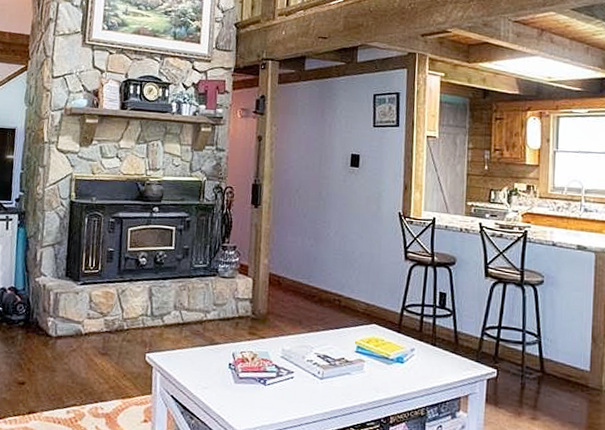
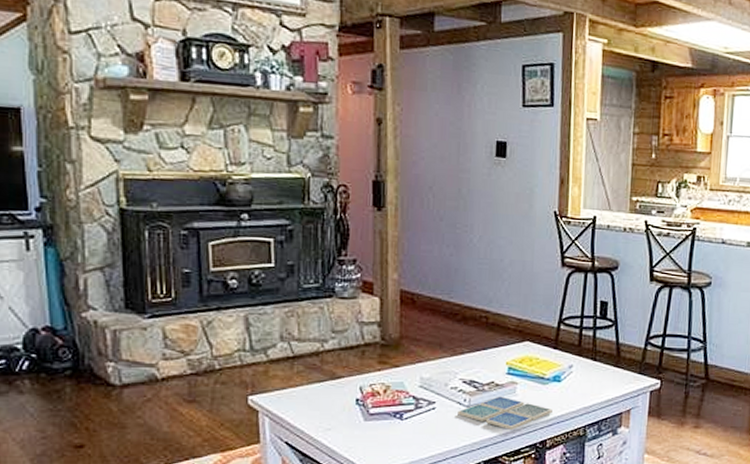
drink coaster: none [312,371,396,404] -> present [457,396,553,430]

